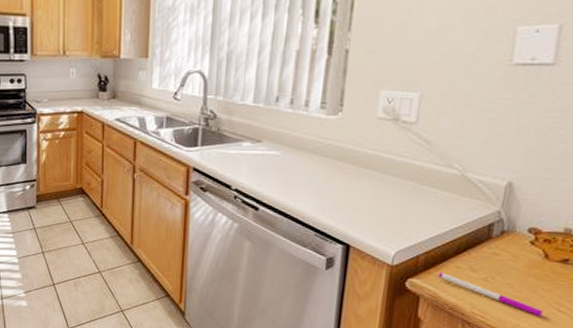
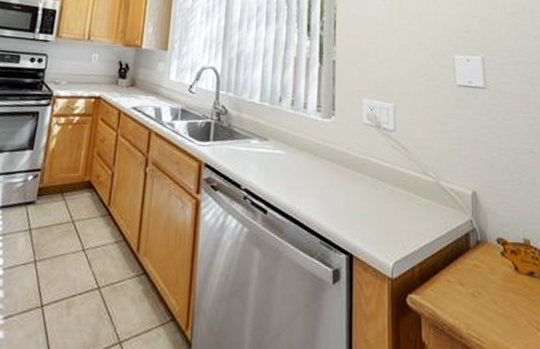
pen: present [438,273,543,317] -> none [433,287,526,338]

